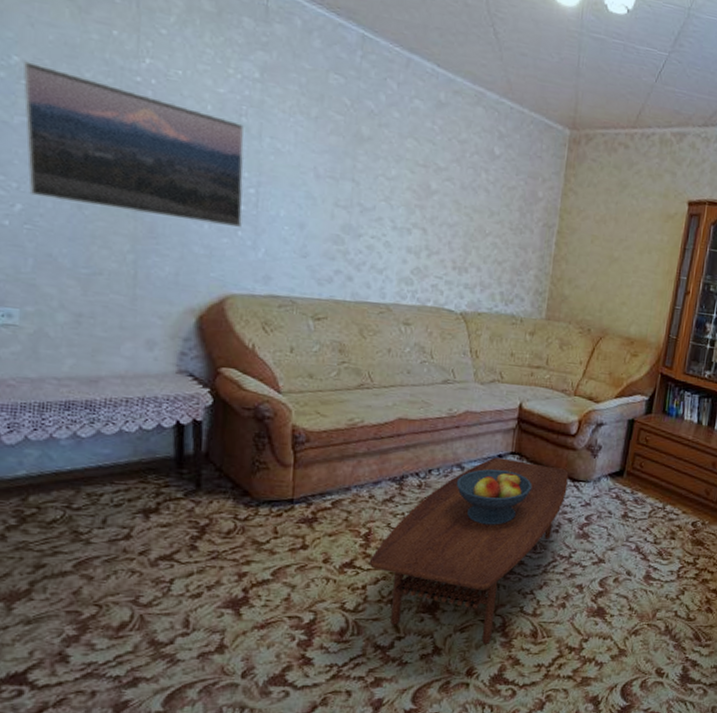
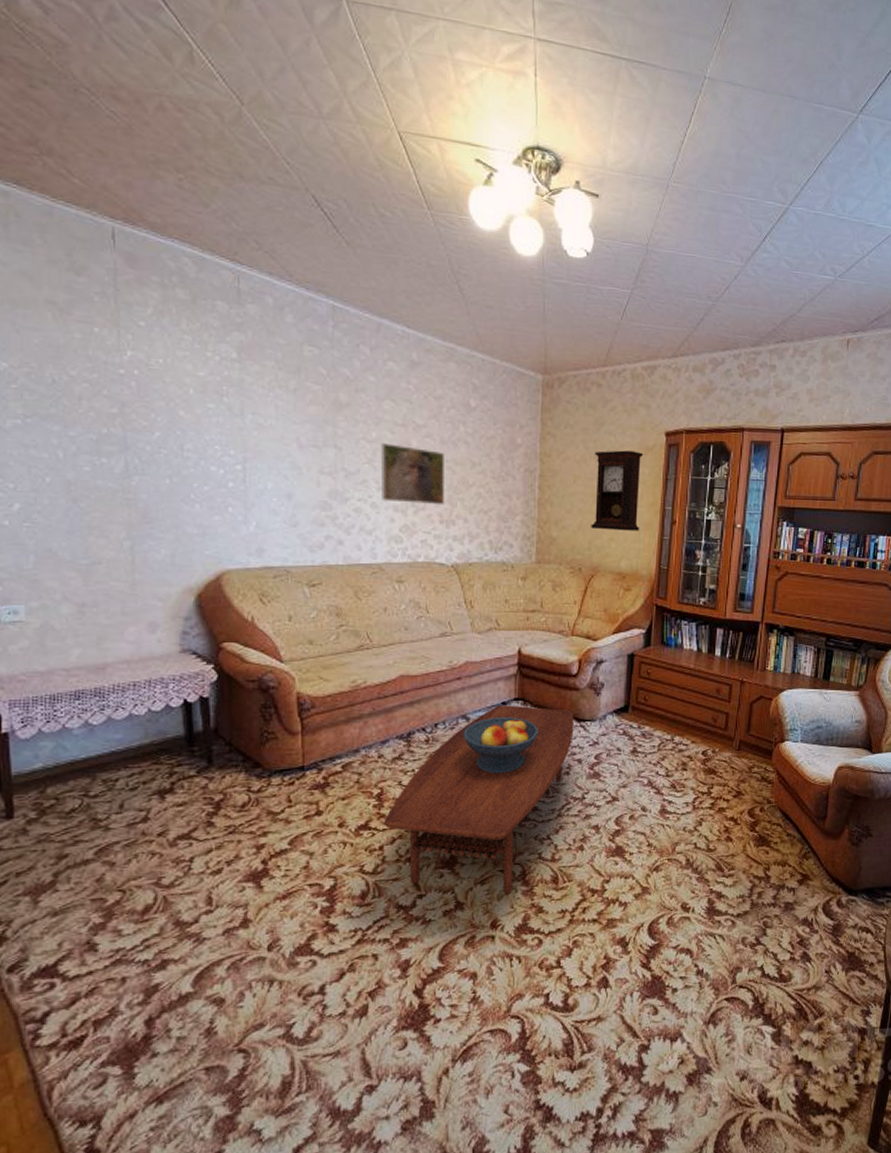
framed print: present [22,61,244,227] -> none [11,366,231,504]
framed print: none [394,182,463,252] -> present [380,443,444,506]
pendulum clock: none [604,213,665,298] -> present [591,450,644,531]

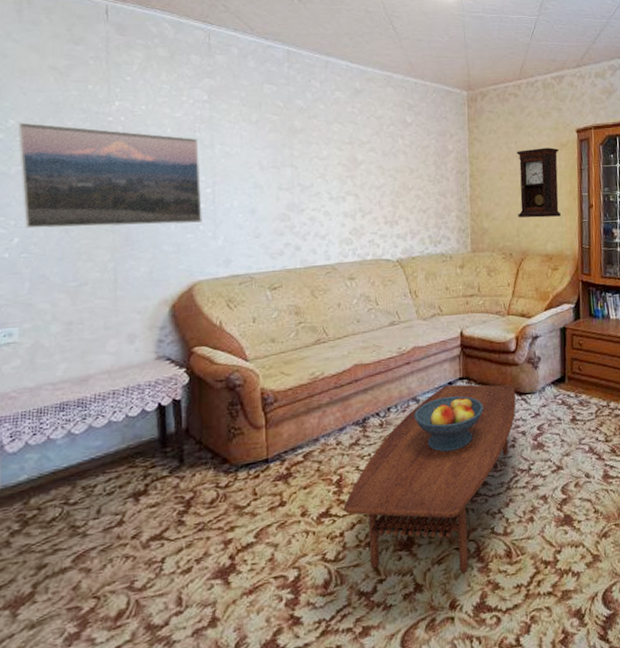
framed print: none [11,366,231,504] -> present [17,122,202,229]
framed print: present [380,443,444,506] -> none [330,159,388,210]

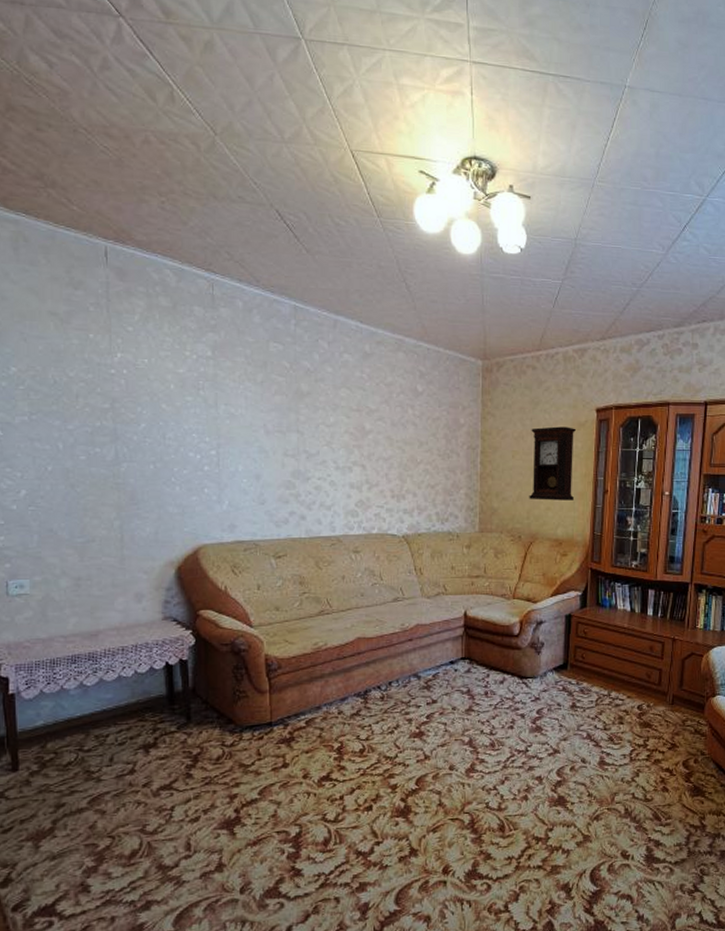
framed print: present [17,122,202,229] -> none [19,370,207,486]
coffee table: present [343,384,516,574] -> none [343,664,517,843]
fruit bowl: present [414,395,484,452] -> none [414,674,484,728]

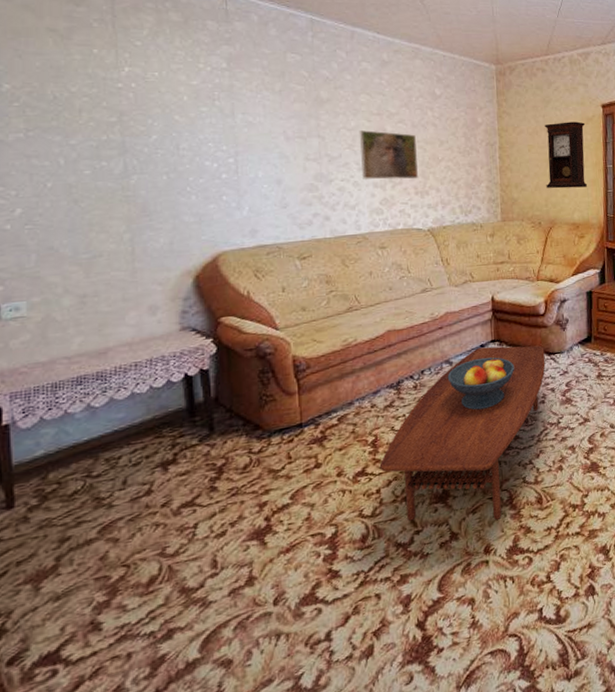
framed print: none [337,427,395,482] -> present [359,130,418,180]
coffee table: none [343,664,517,843] -> present [379,346,546,521]
fruit bowl: none [414,674,484,728] -> present [447,357,515,410]

